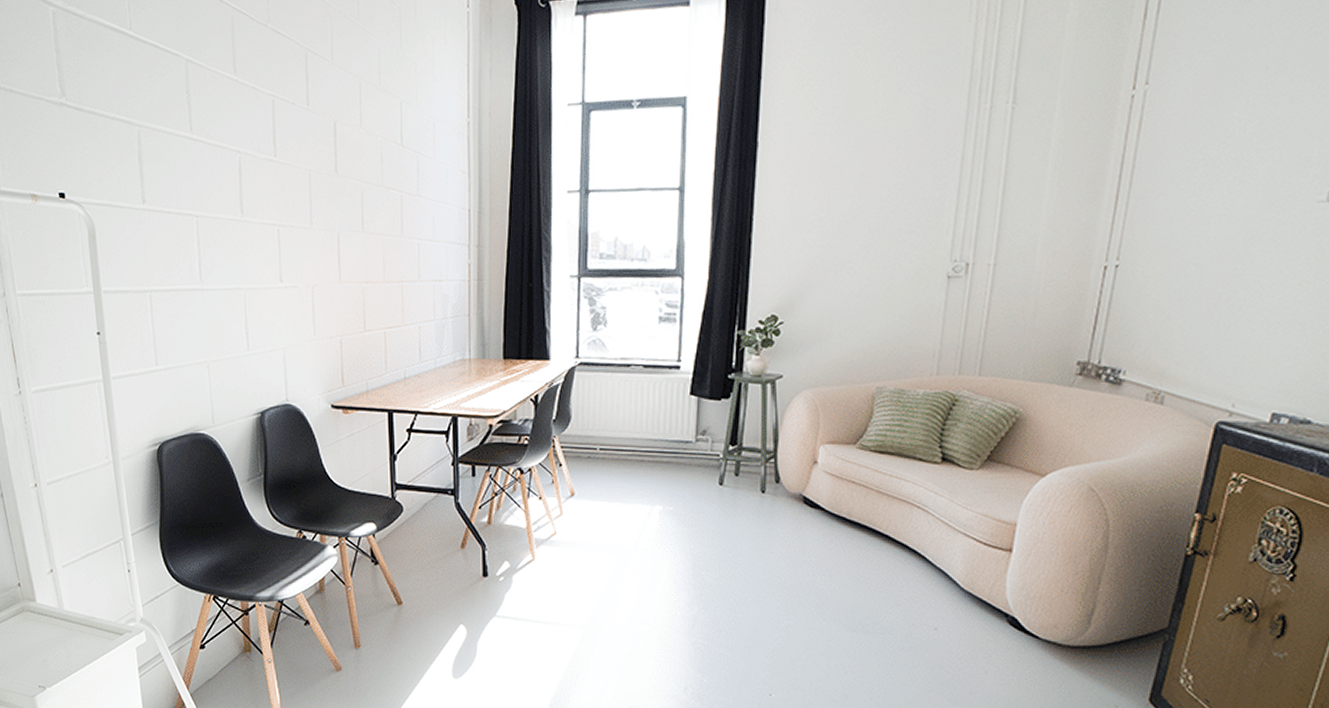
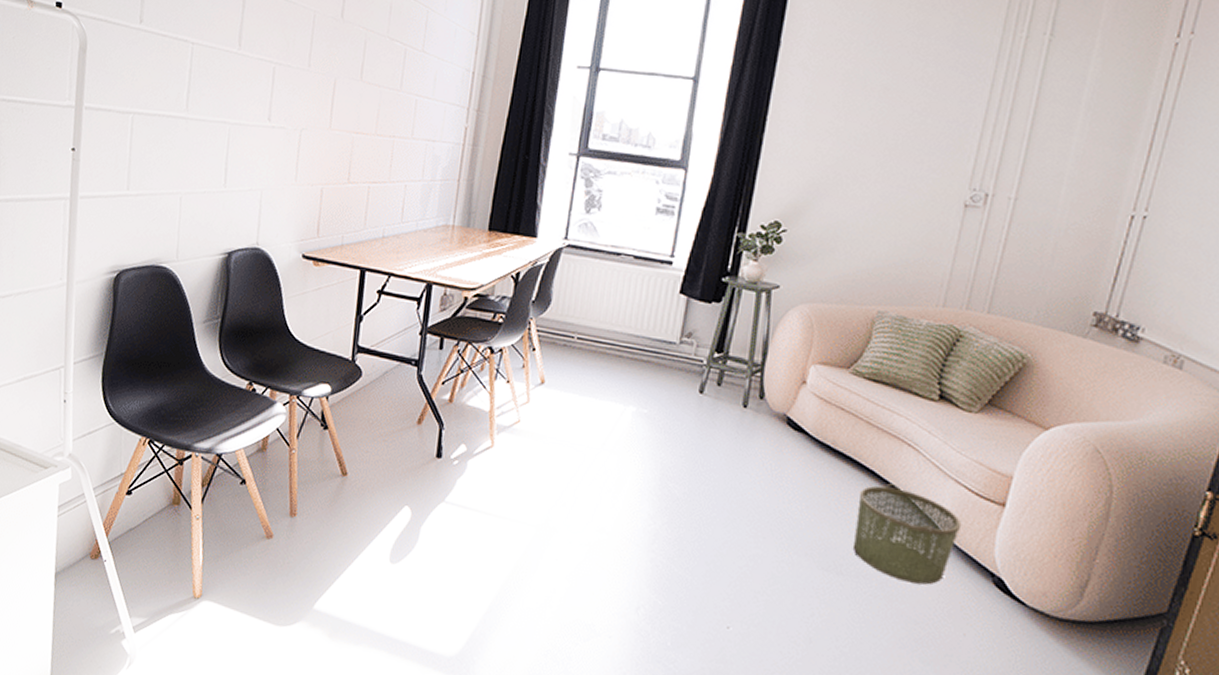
basket: none [877,545,974,632] -> present [854,483,962,585]

